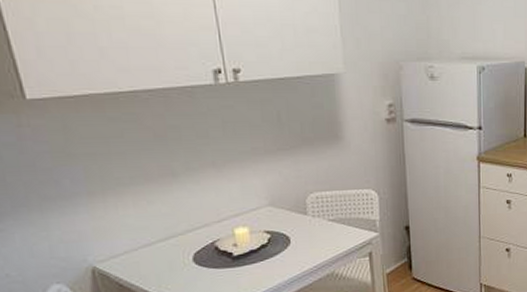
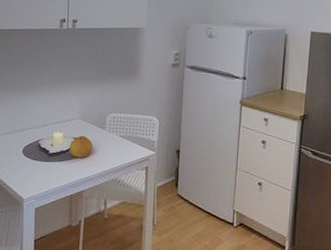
fruit: none [260,227,295,256] -> present [69,136,94,158]

